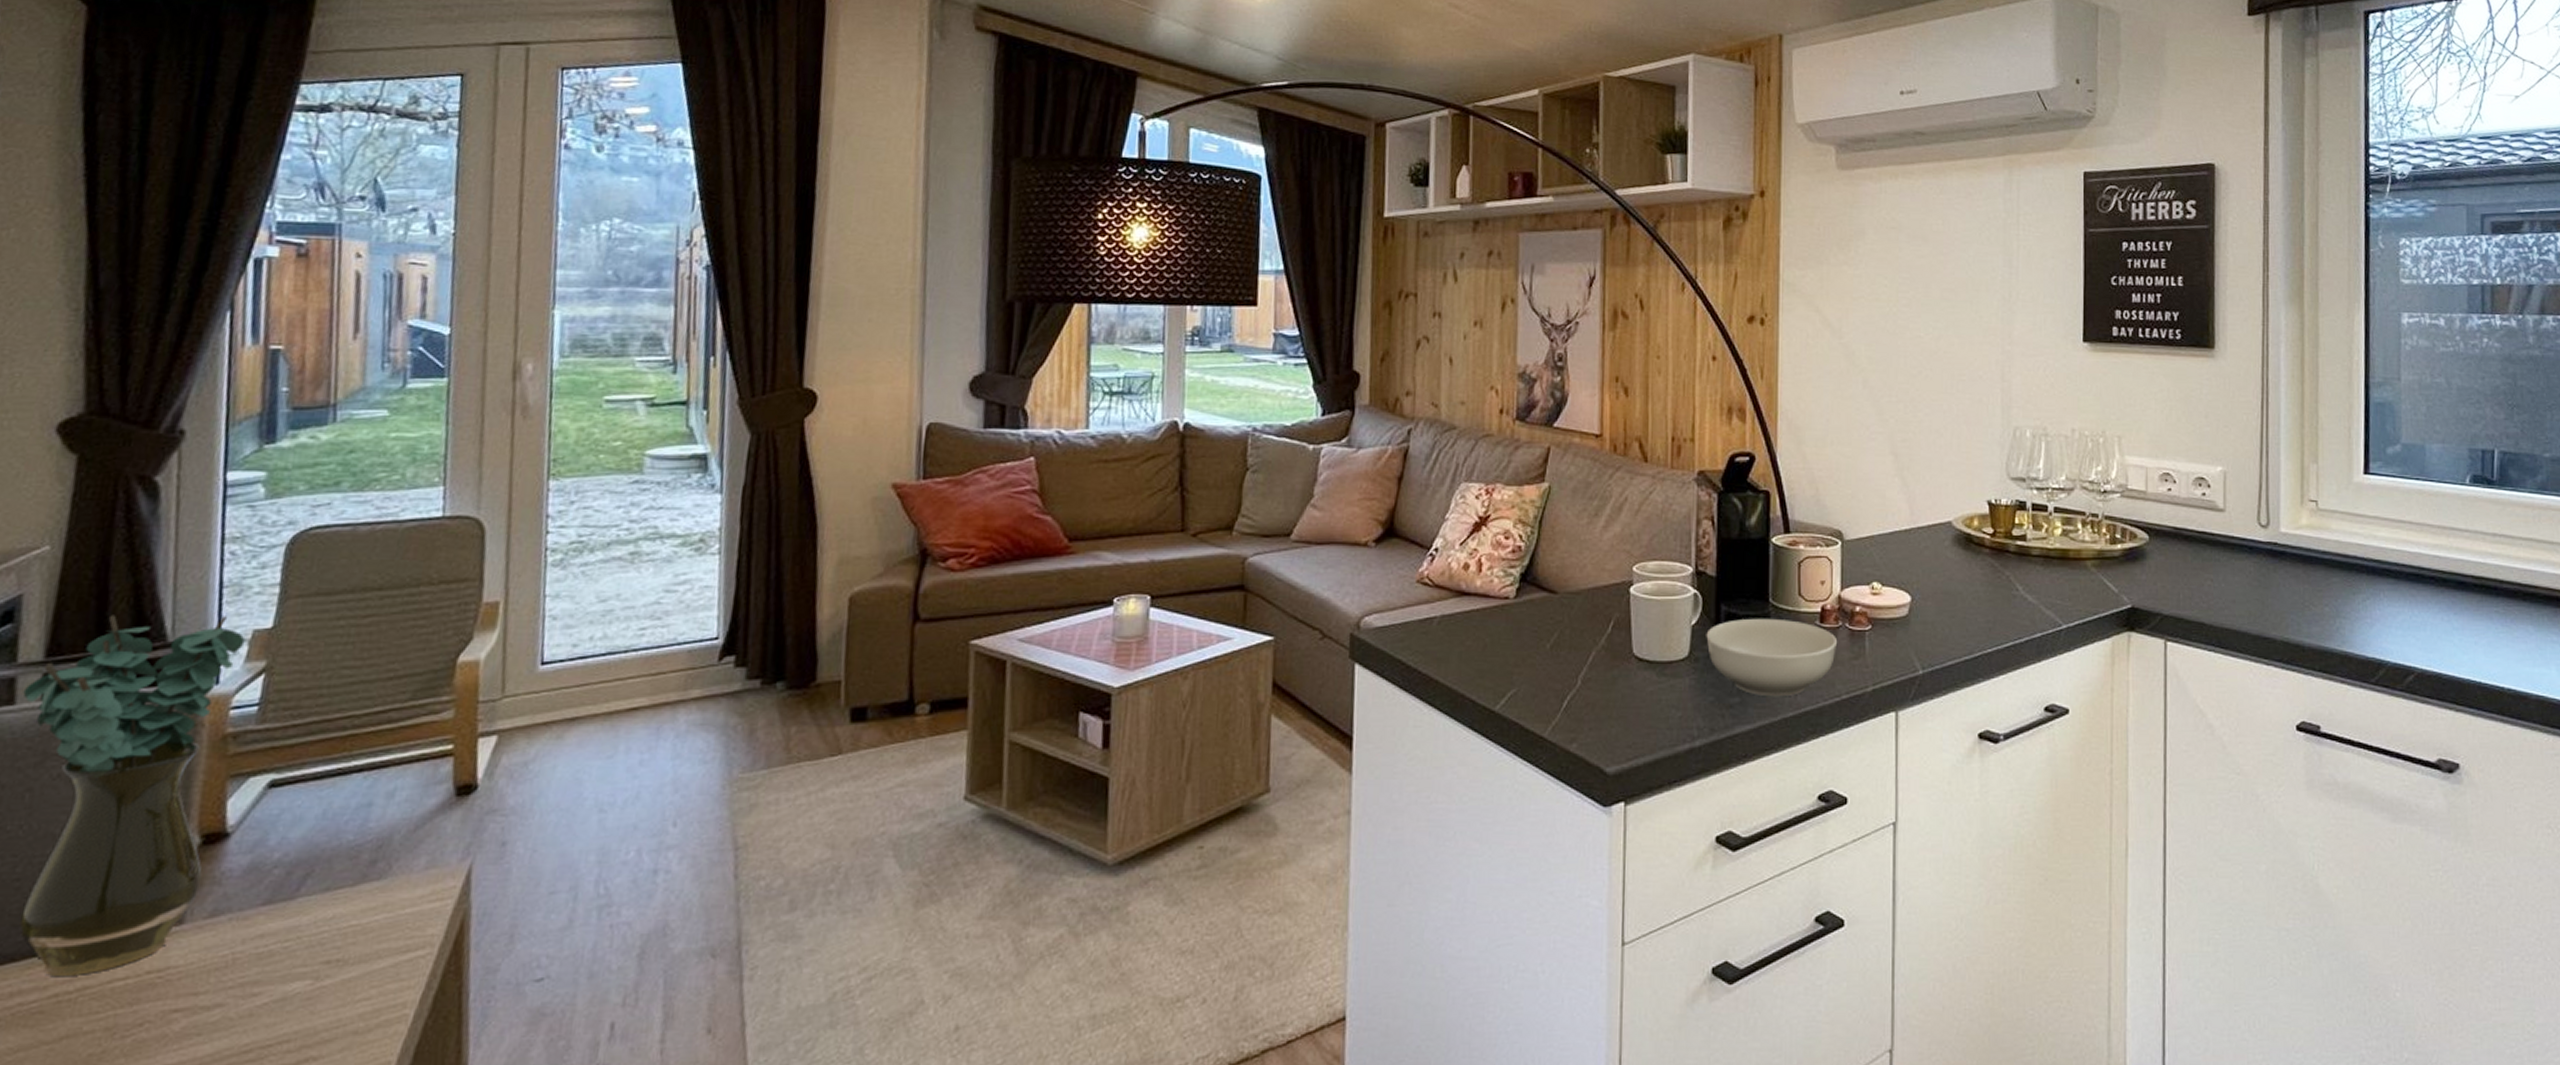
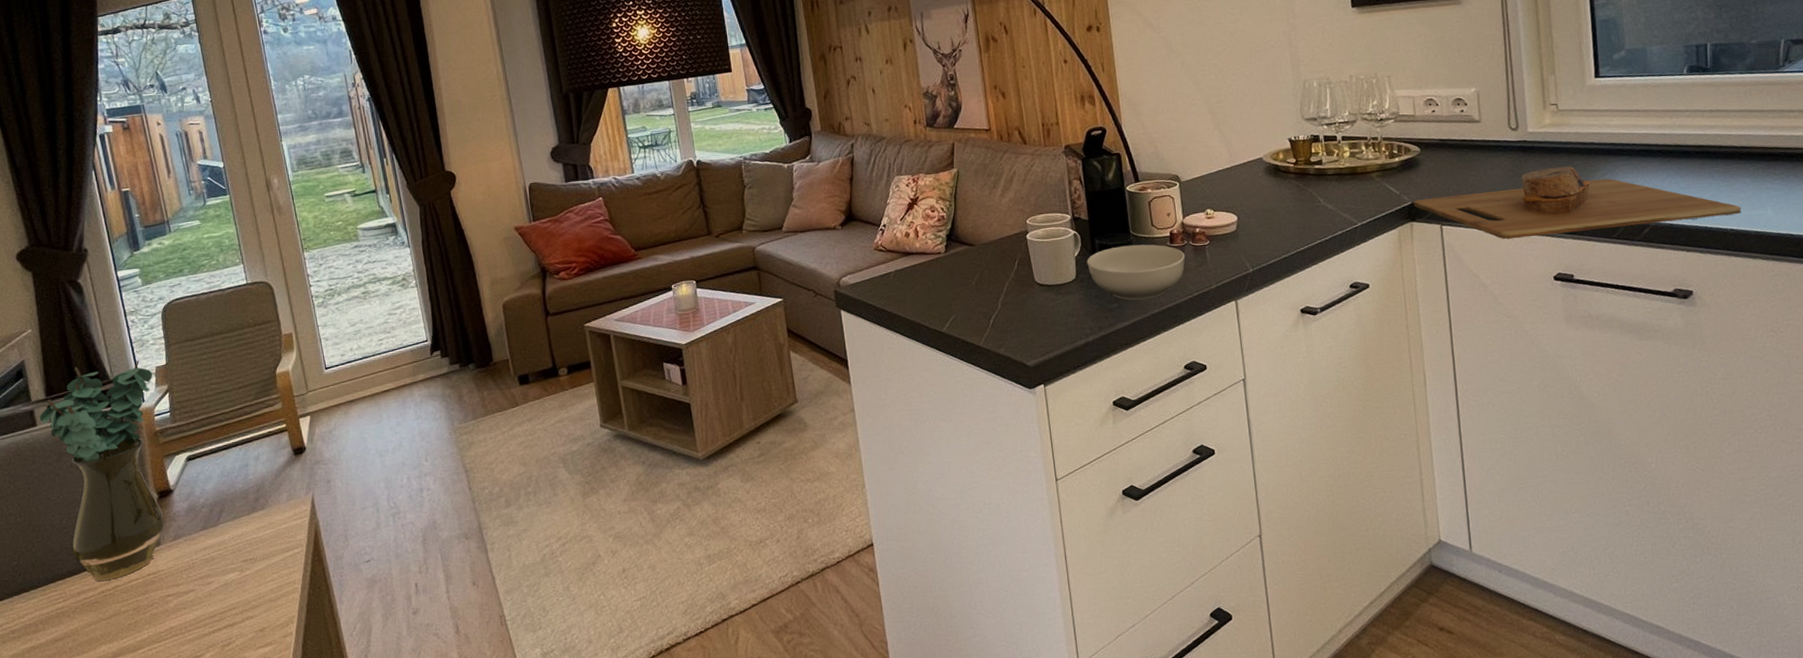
cutting board: none [2134,582,2522,671] -> present [1414,166,1742,240]

